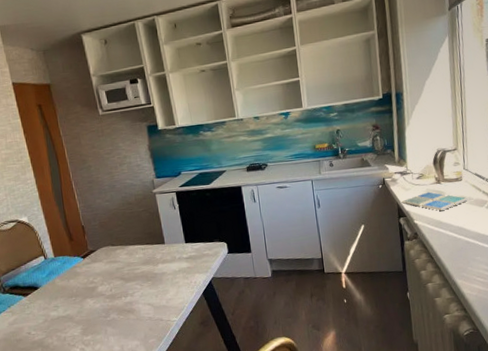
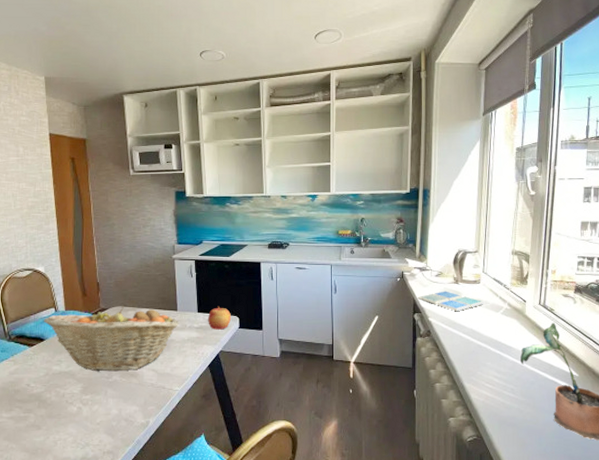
fruit basket: none [34,245,169,313] -> present [43,305,180,372]
apple: none [196,234,219,258] -> present [208,306,231,330]

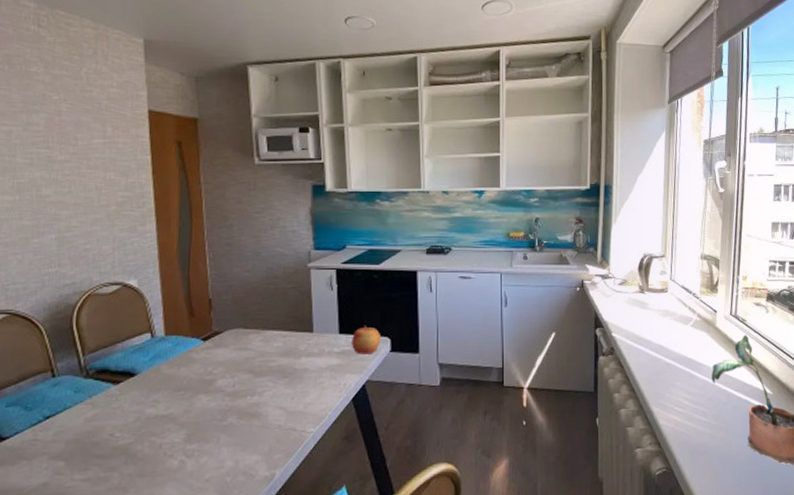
fruit basket: present [43,305,180,372] -> none [134,327,316,414]
drink coaster: present [418,291,485,311] -> none [600,301,673,324]

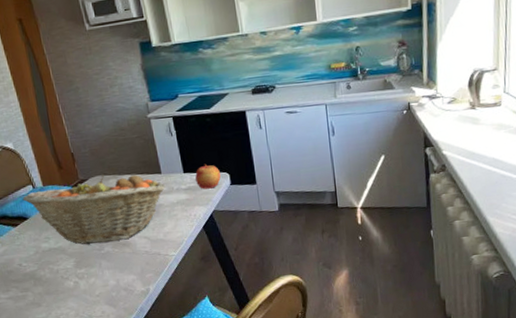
fruit basket: none [134,327,316,414] -> present [22,174,166,245]

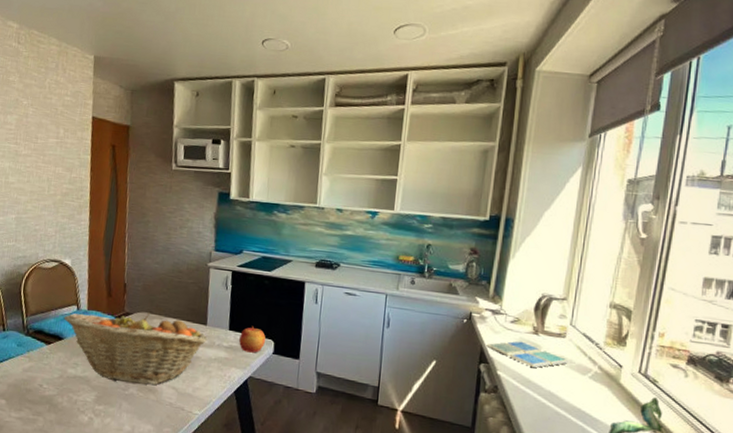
drink coaster: none [428,118,508,140] -> present [486,341,570,368]

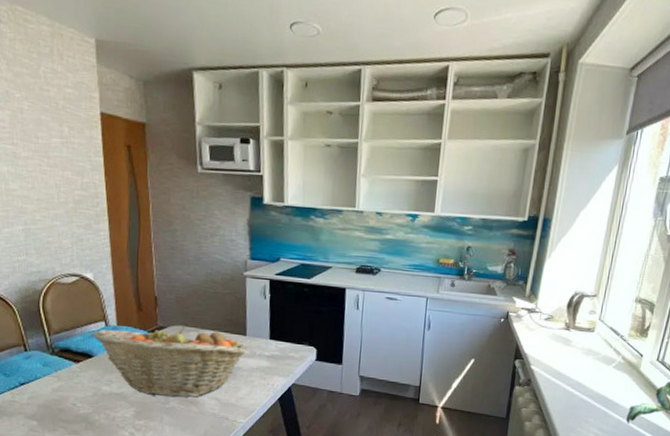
apple: present [239,325,266,353] -> none [281,334,307,361]
drink coaster: present [486,341,570,368] -> none [522,337,597,361]

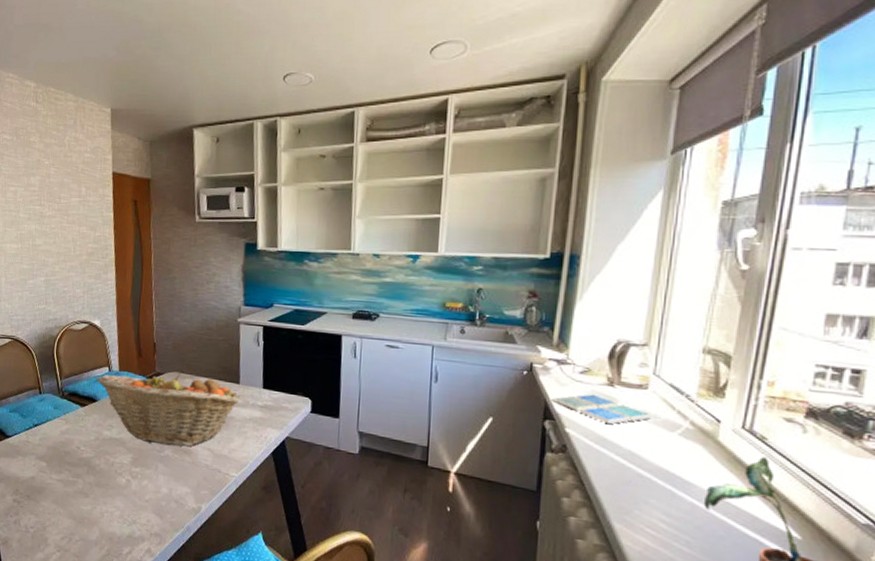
drink coaster: none [522,337,597,361] -> present [551,394,654,424]

